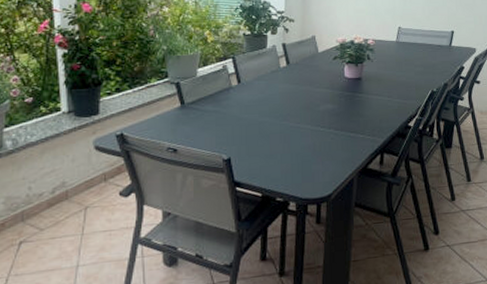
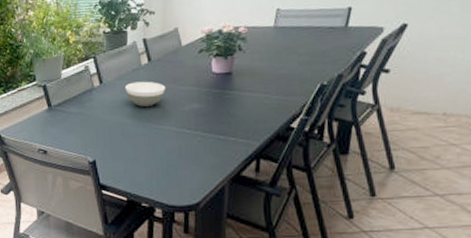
bowl: none [263,82,303,106] -> present [125,81,166,107]

